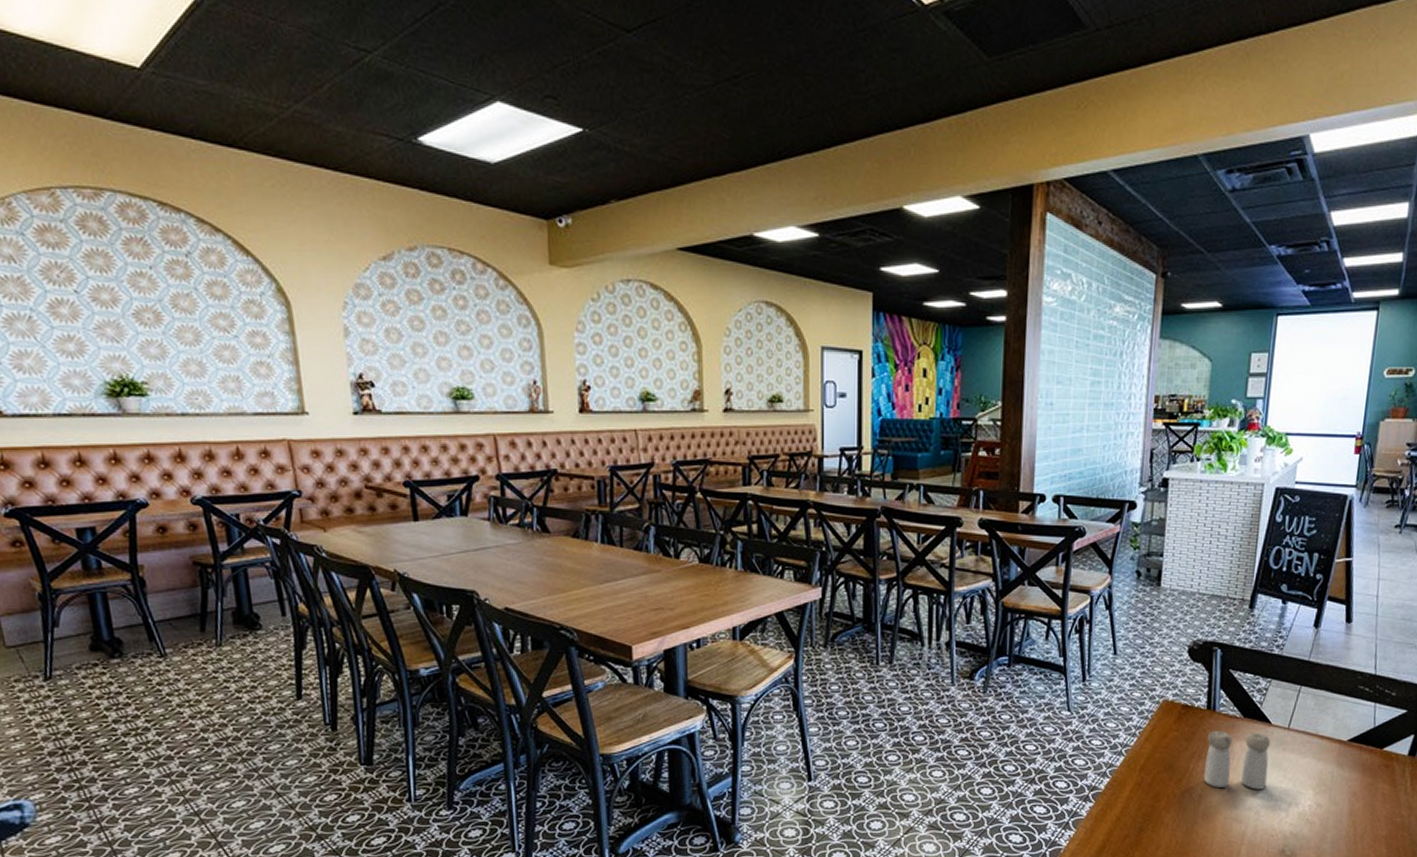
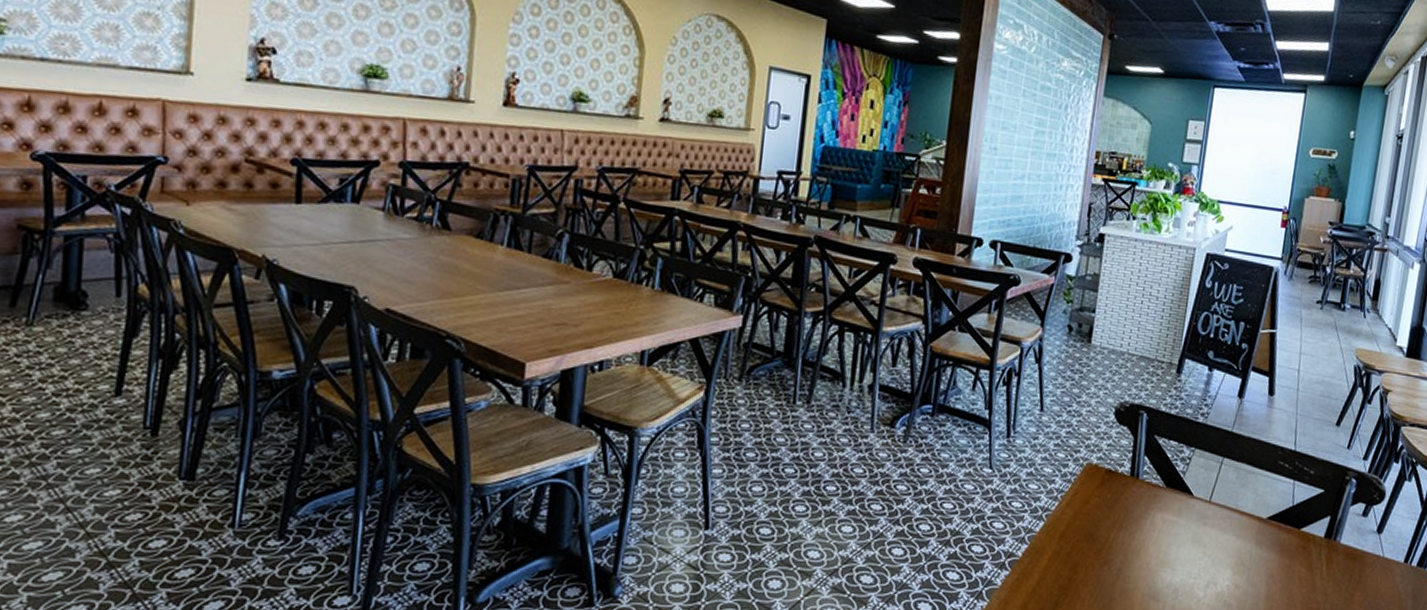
salt and pepper shaker: present [1204,731,1271,790] -> none [1124,500,1192,566]

